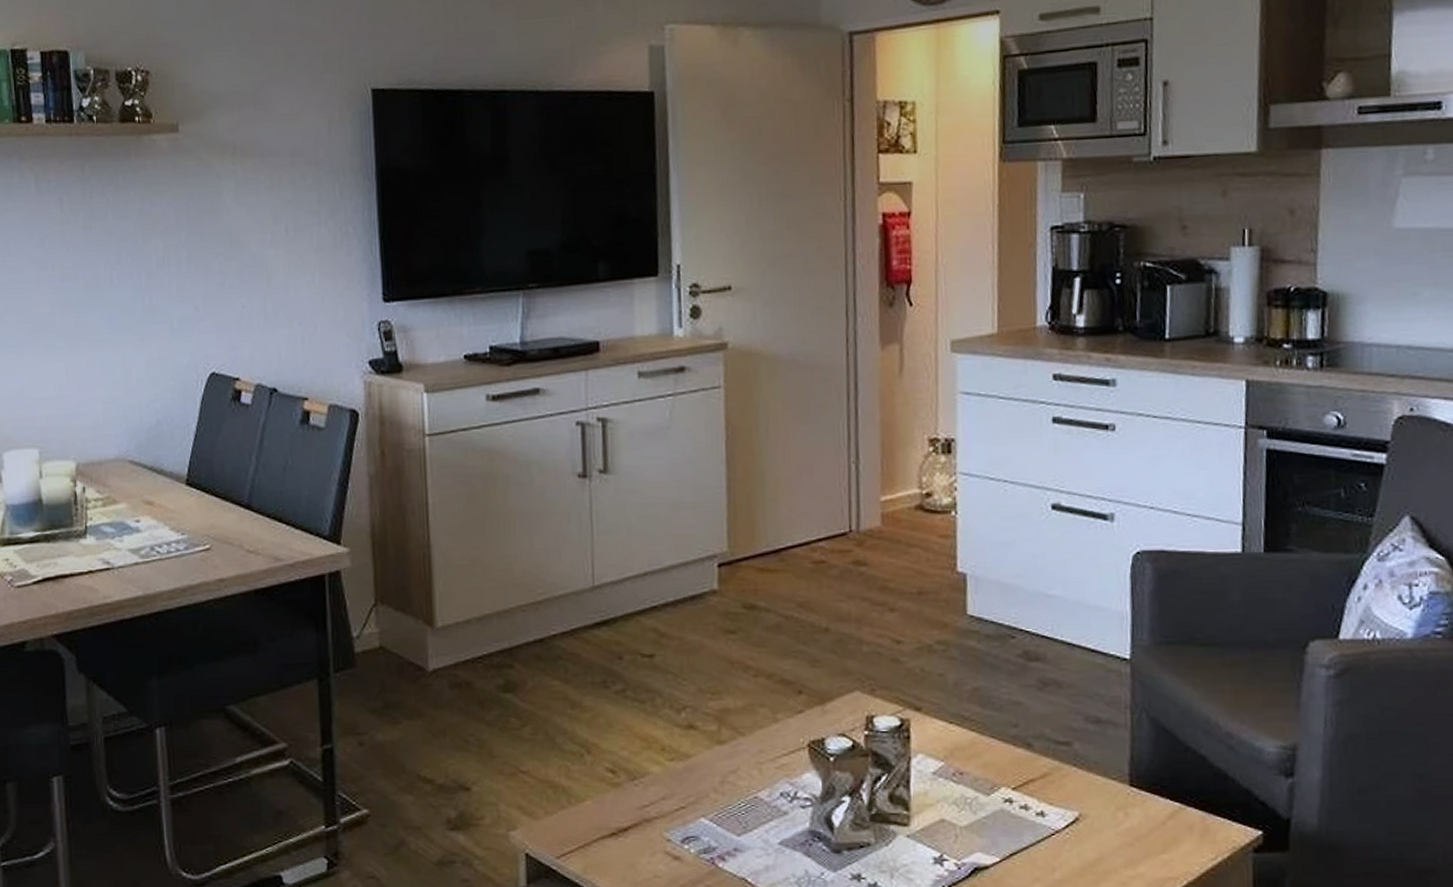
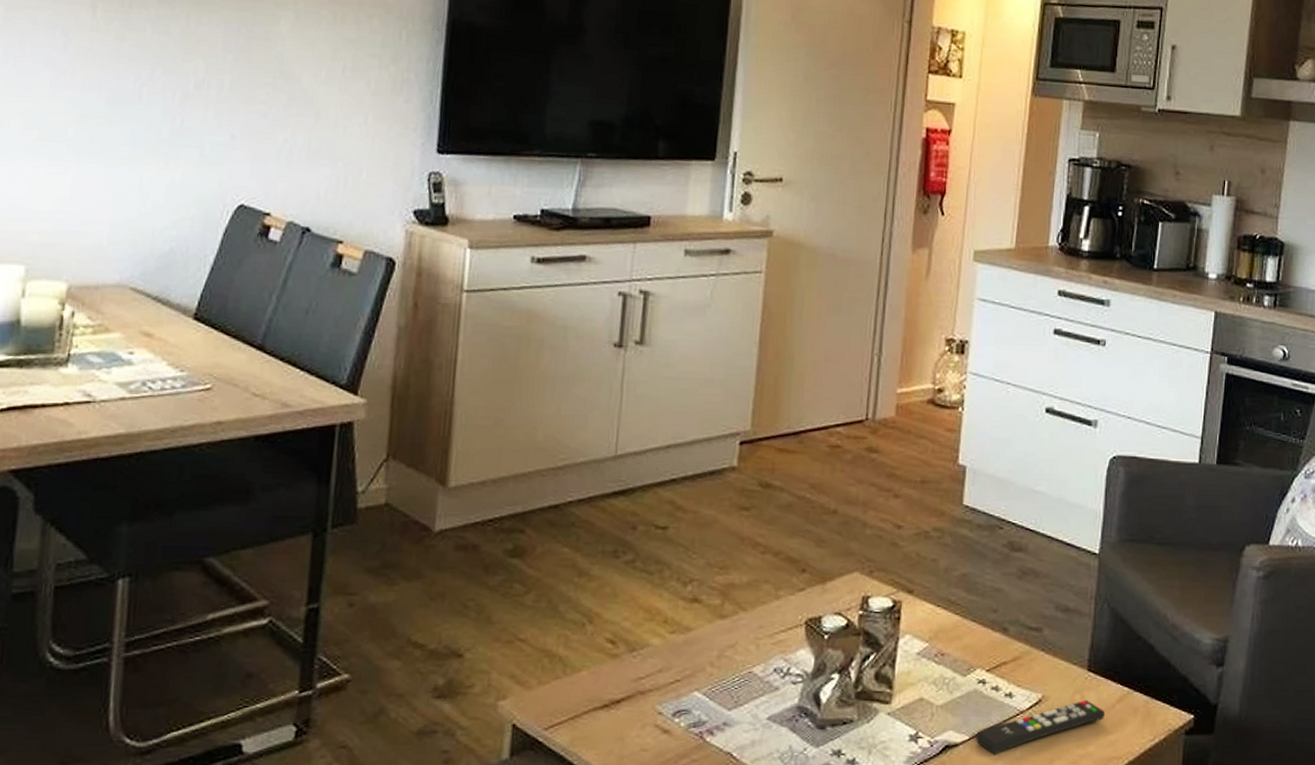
remote control: none [1007,817,1156,877] -> present [975,700,1106,755]

